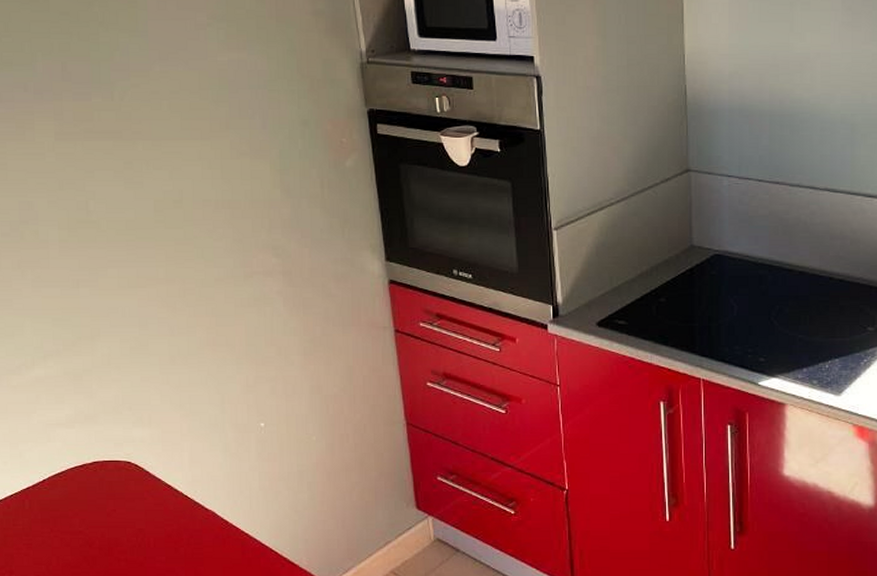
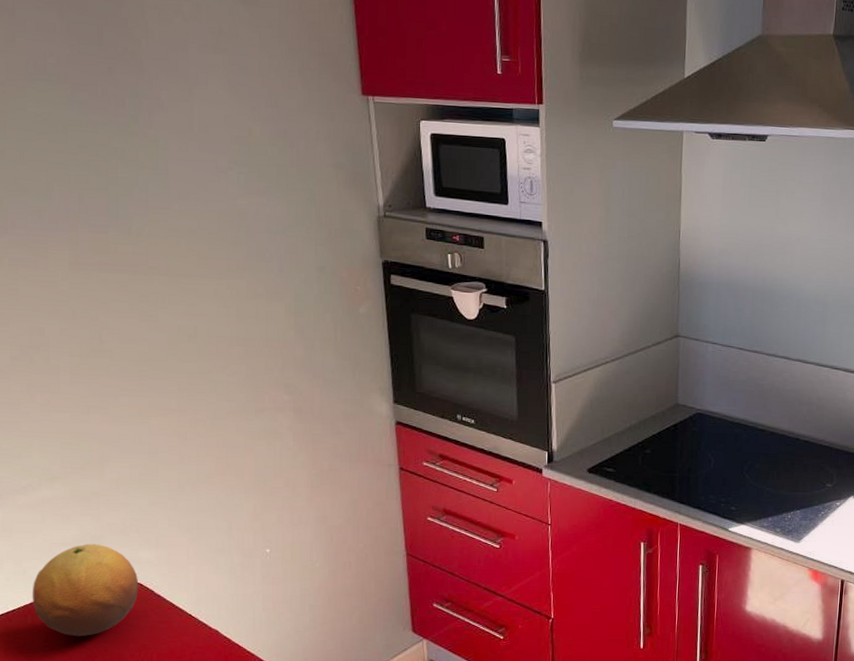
fruit: none [28,423,134,522] -> present [32,544,139,637]

